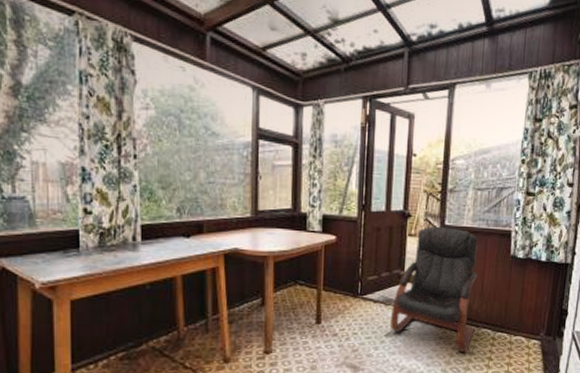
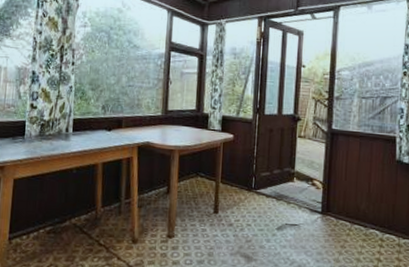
armchair: present [391,227,478,353] -> none [282,130,364,252]

